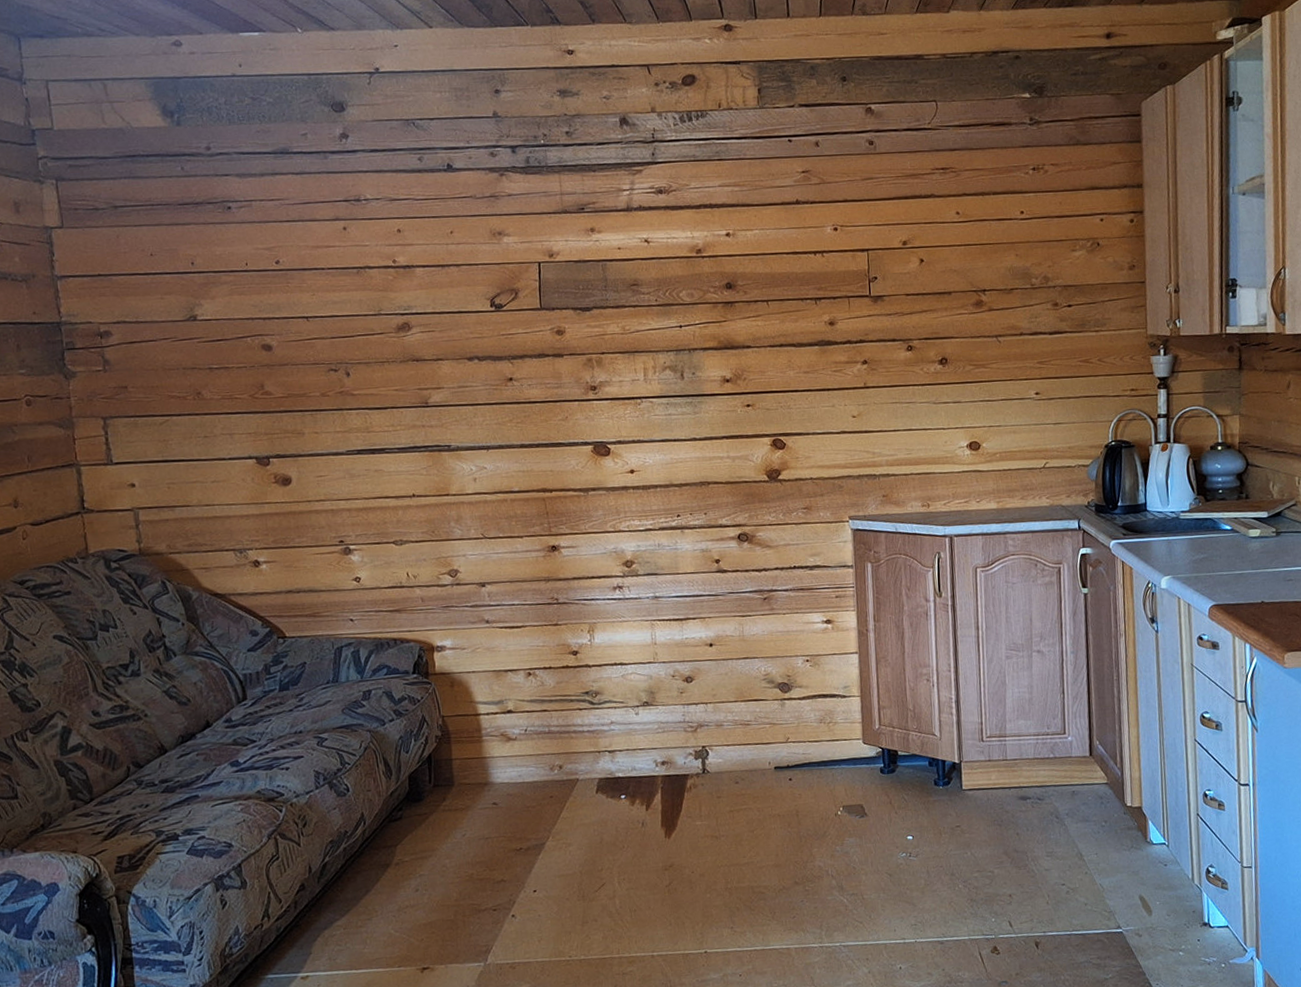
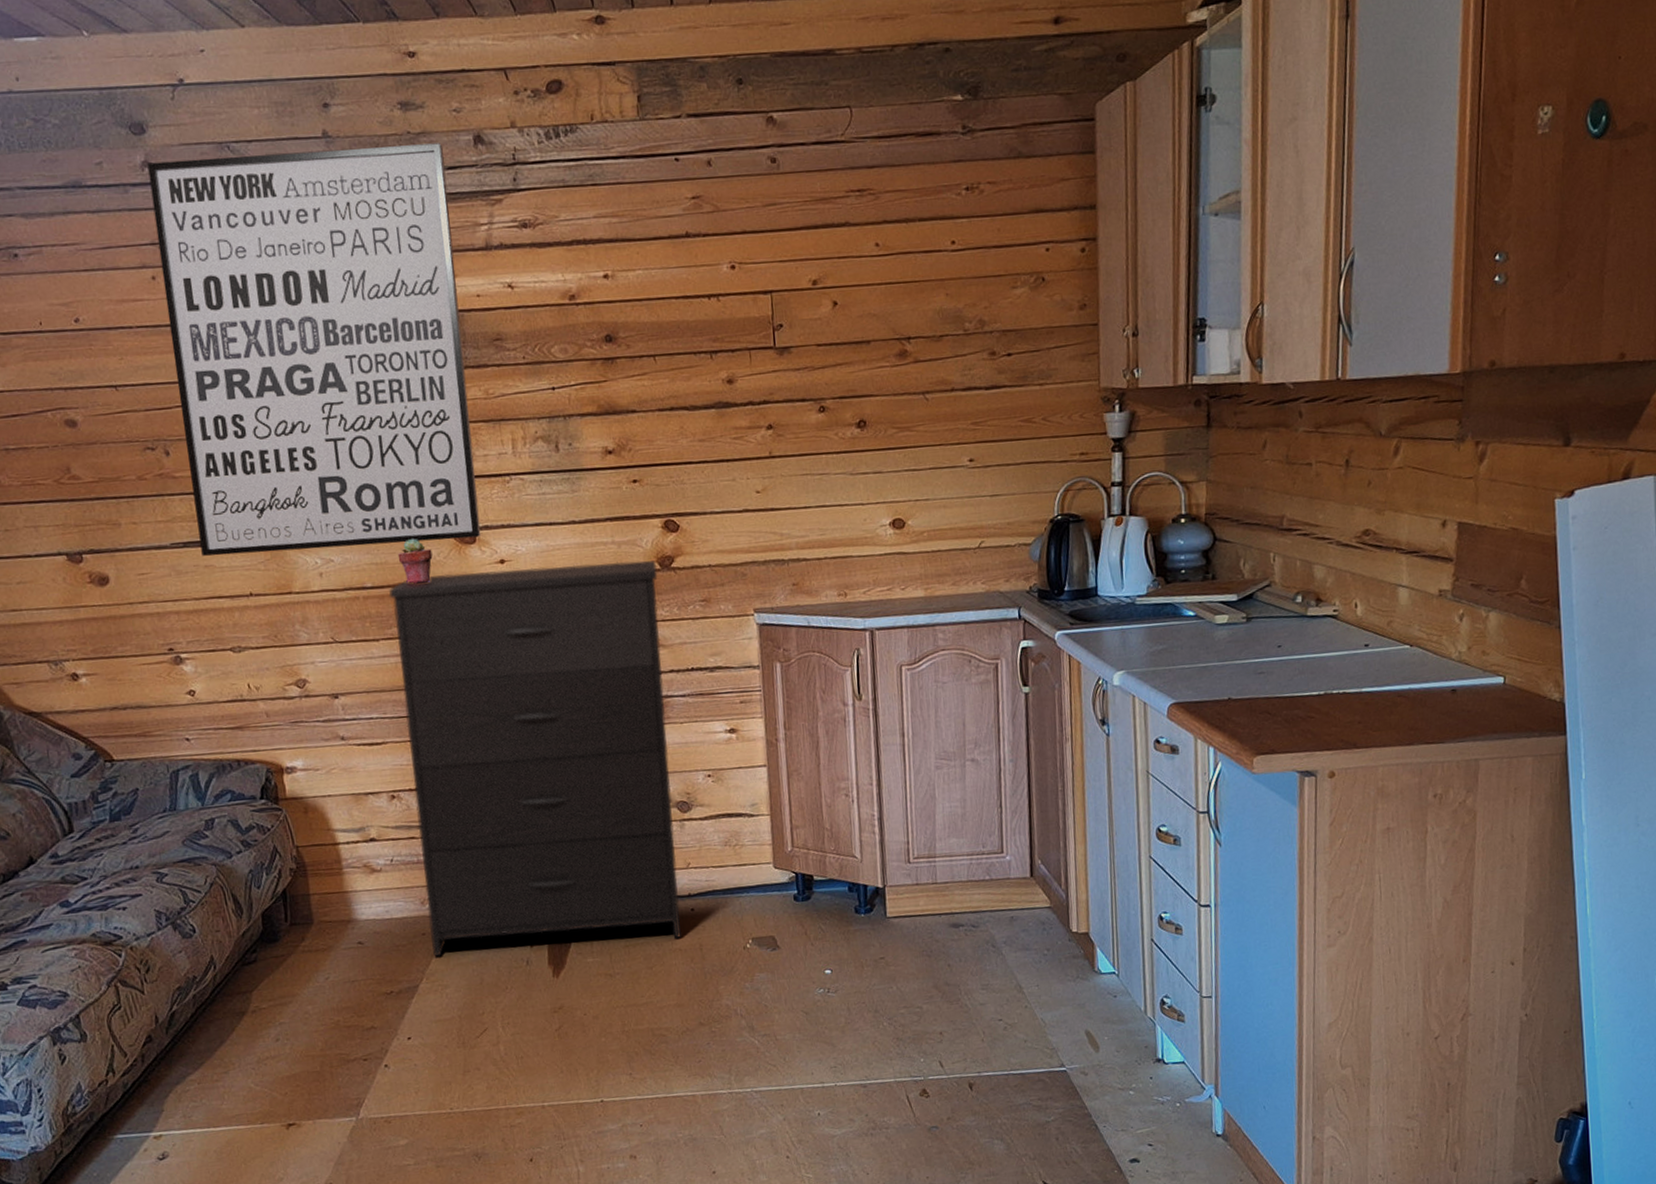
wall art: none [345,123,615,462] -> present [147,143,481,557]
dresser: none [532,473,781,818] -> present [388,560,682,957]
potted succulent: none [542,450,572,490] -> present [397,538,433,585]

